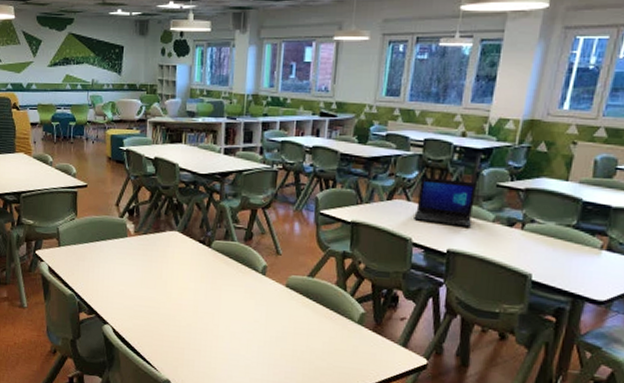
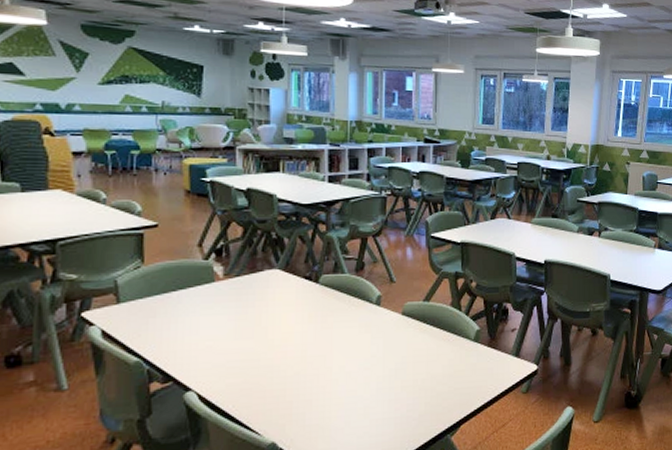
laptop: present [414,177,478,227] -> none [515,196,563,239]

